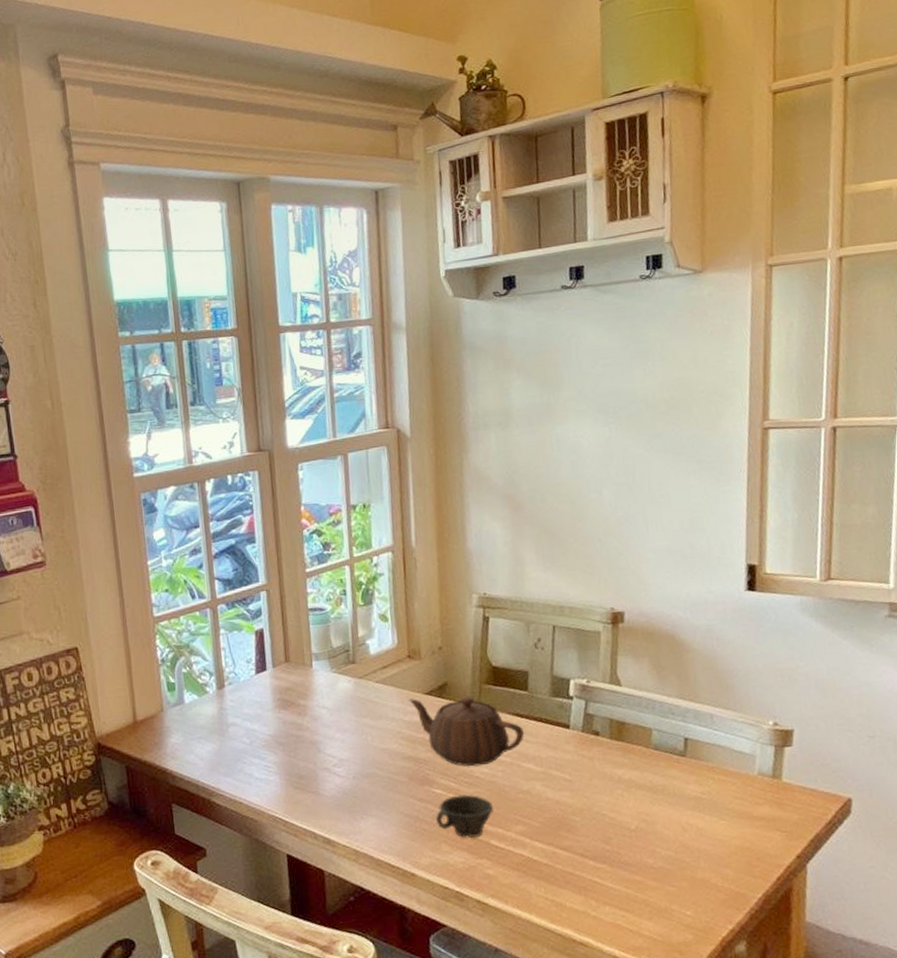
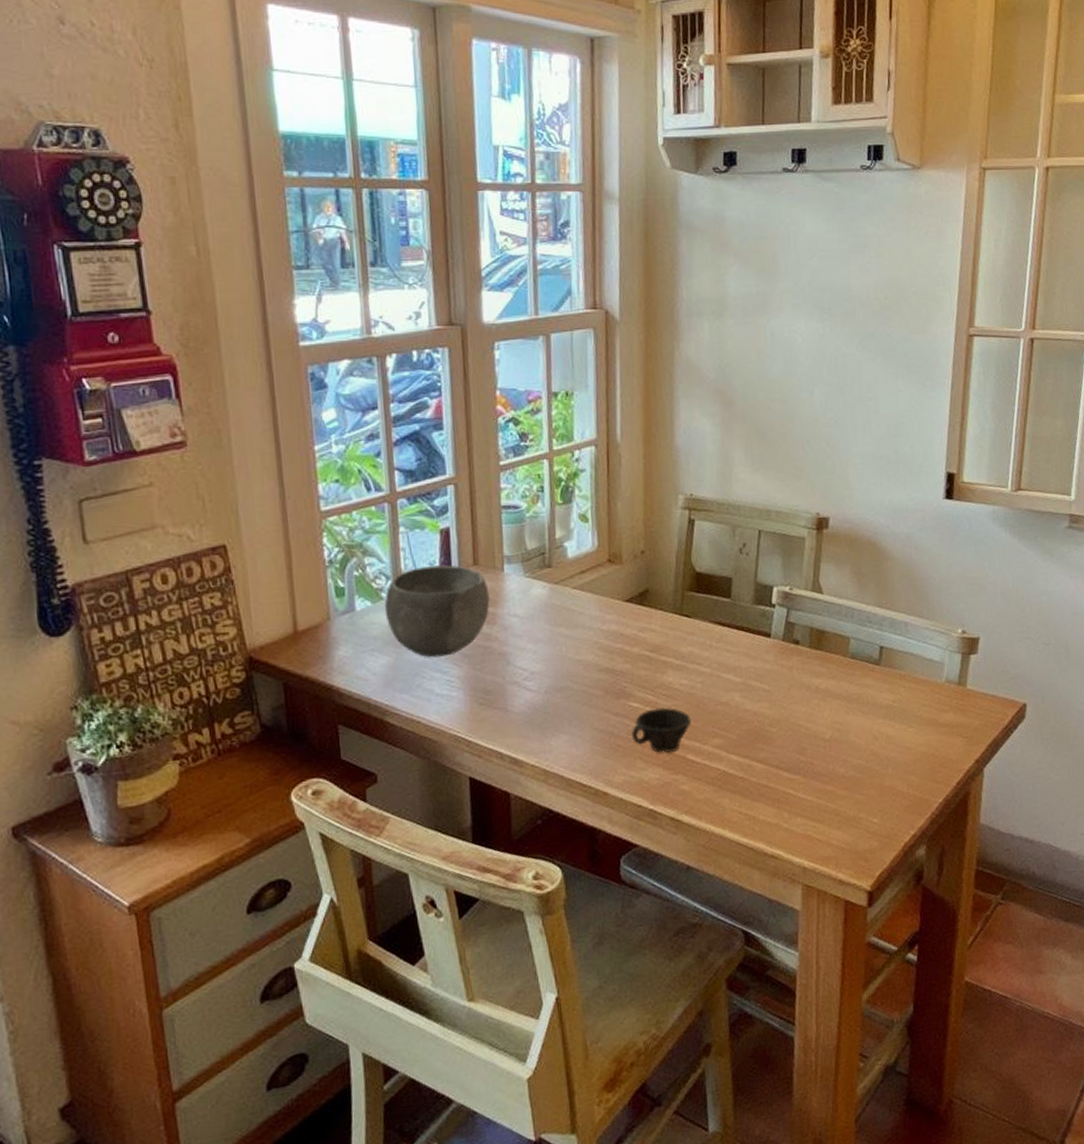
bowl: none [208,662,301,745] -> present [384,565,490,658]
teapot: present [409,696,525,767] -> none [607,603,726,678]

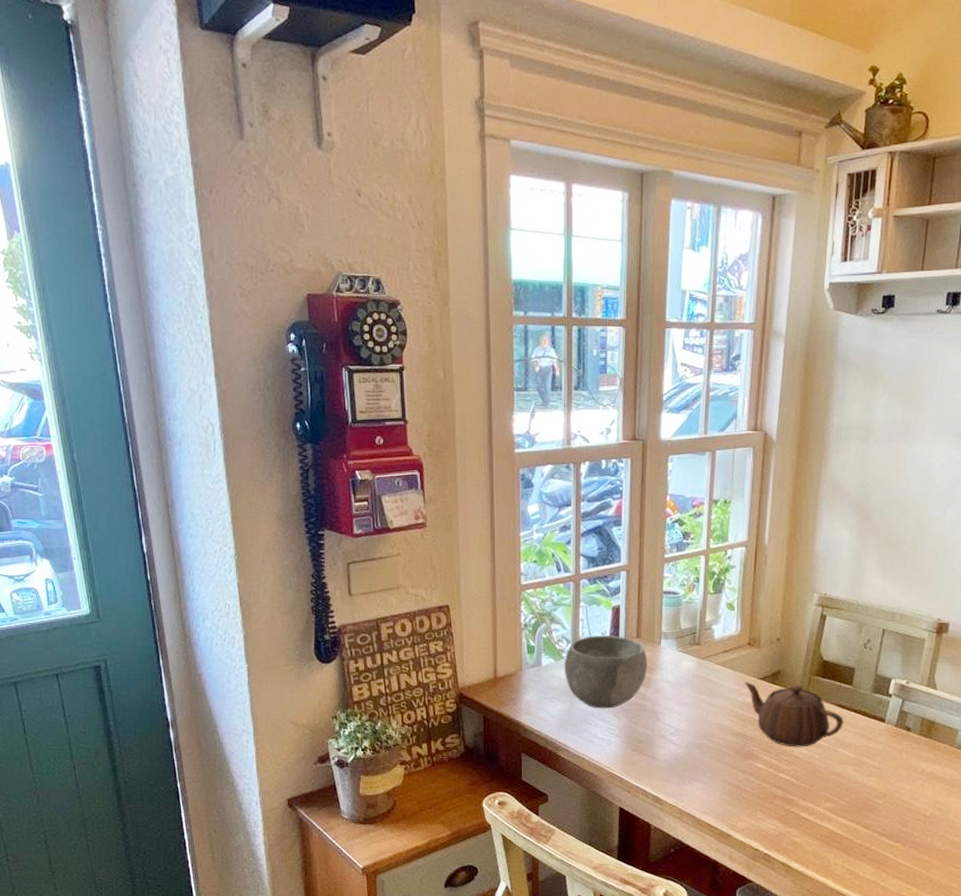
teapot: none [607,603,726,678] -> present [744,682,844,747]
cup: present [630,707,692,753] -> none [754,771,808,809]

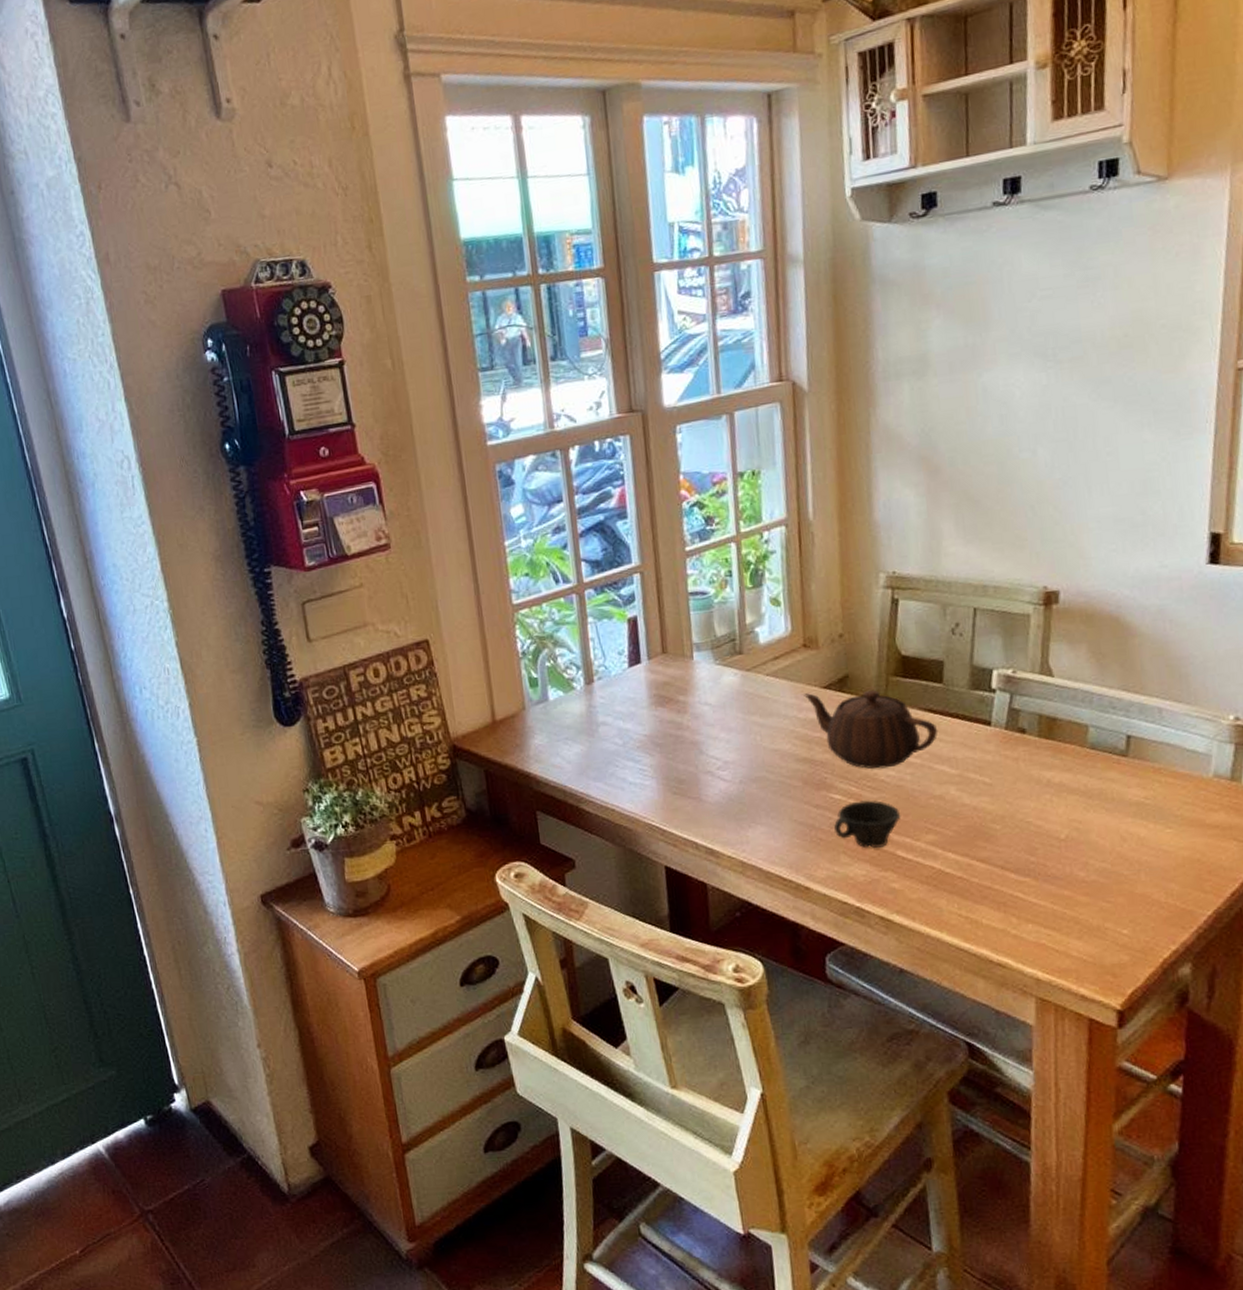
bowl: present [564,636,647,709] -> none [576,654,680,746]
cup: none [754,771,808,809] -> present [833,800,901,848]

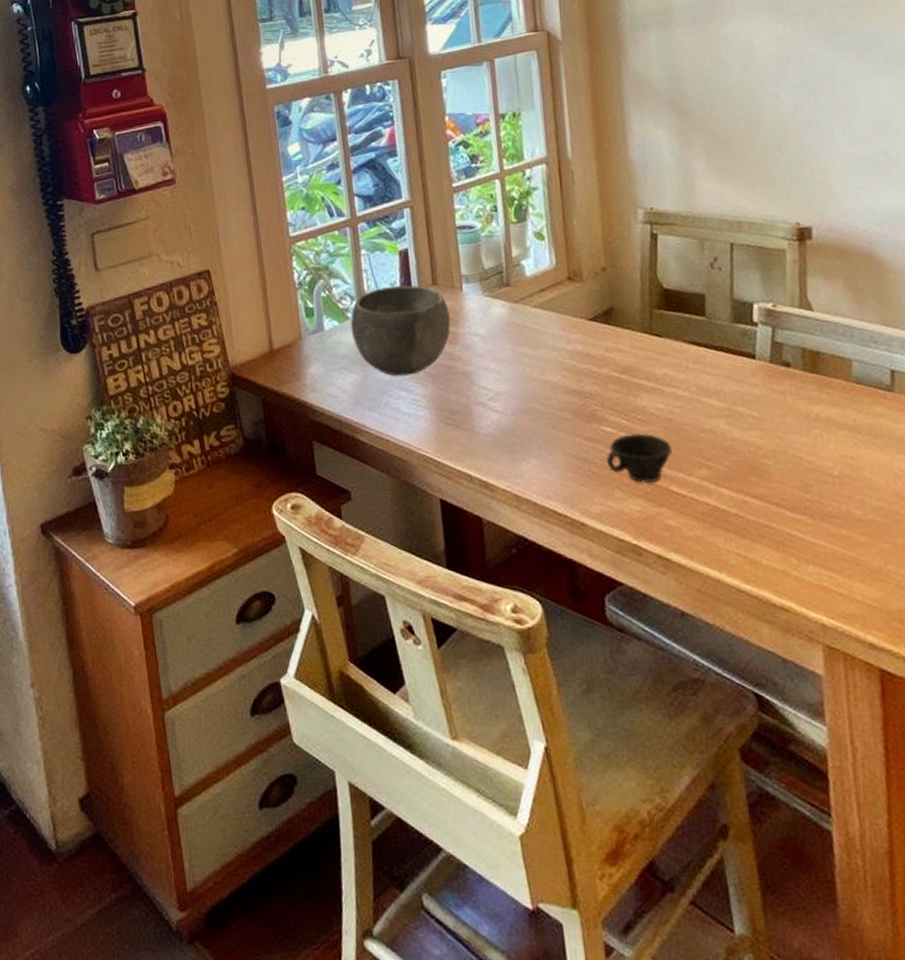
bowl: none [576,654,680,746] -> present [350,285,451,376]
teapot: present [804,689,938,769] -> none [570,322,704,402]

